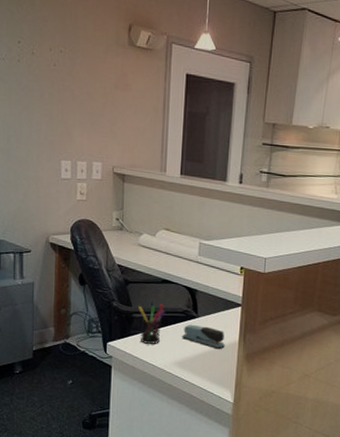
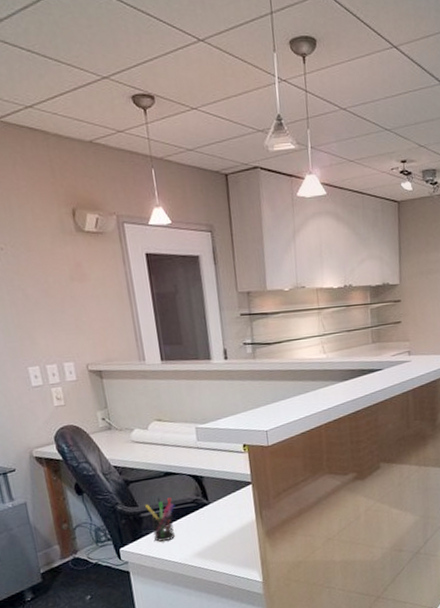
stapler: present [182,324,225,349] -> none [197,511,243,532]

